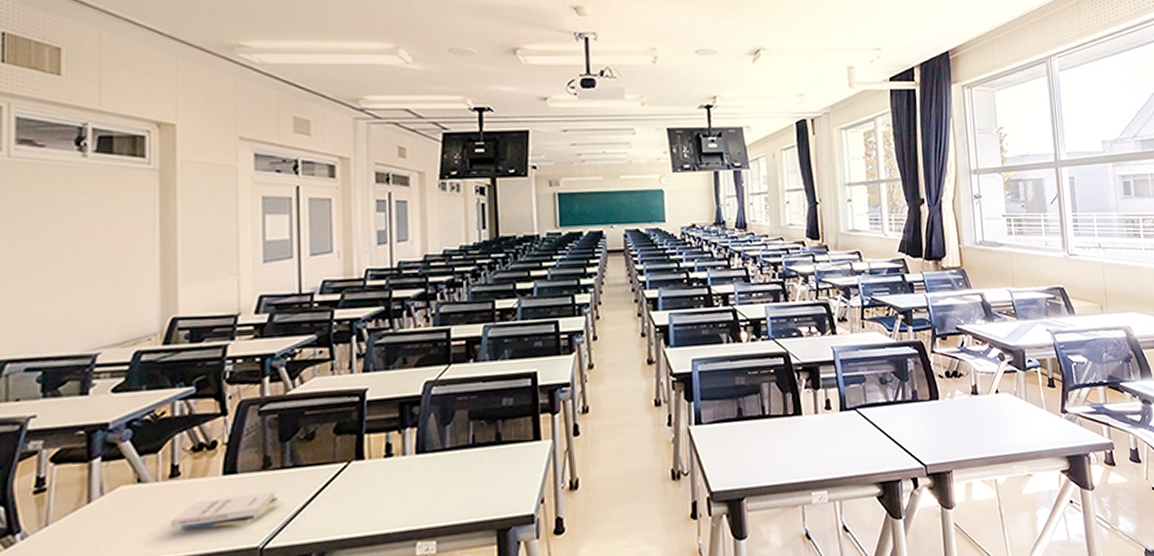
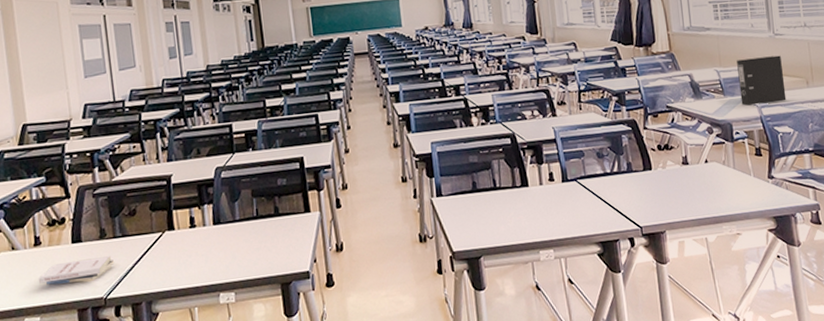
binder: none [1030,277,1081,331] -> present [737,55,787,106]

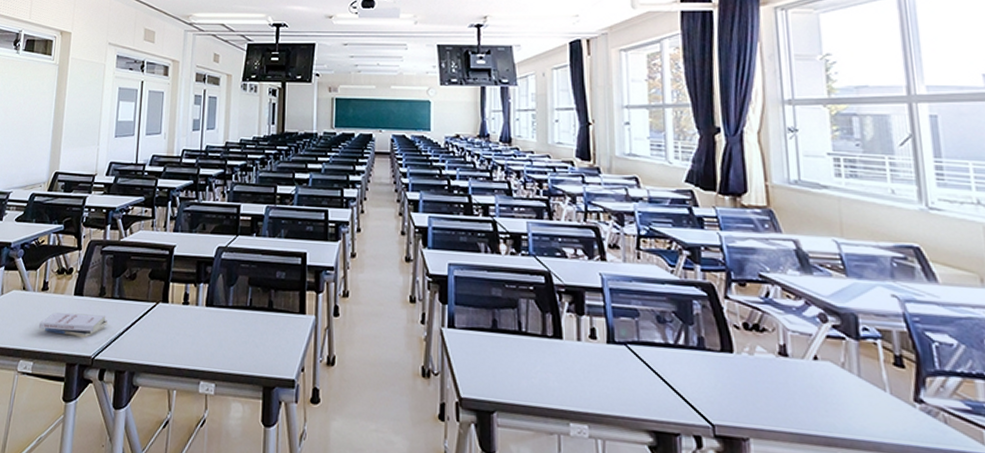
binder: present [737,55,787,106] -> none [867,233,947,300]

